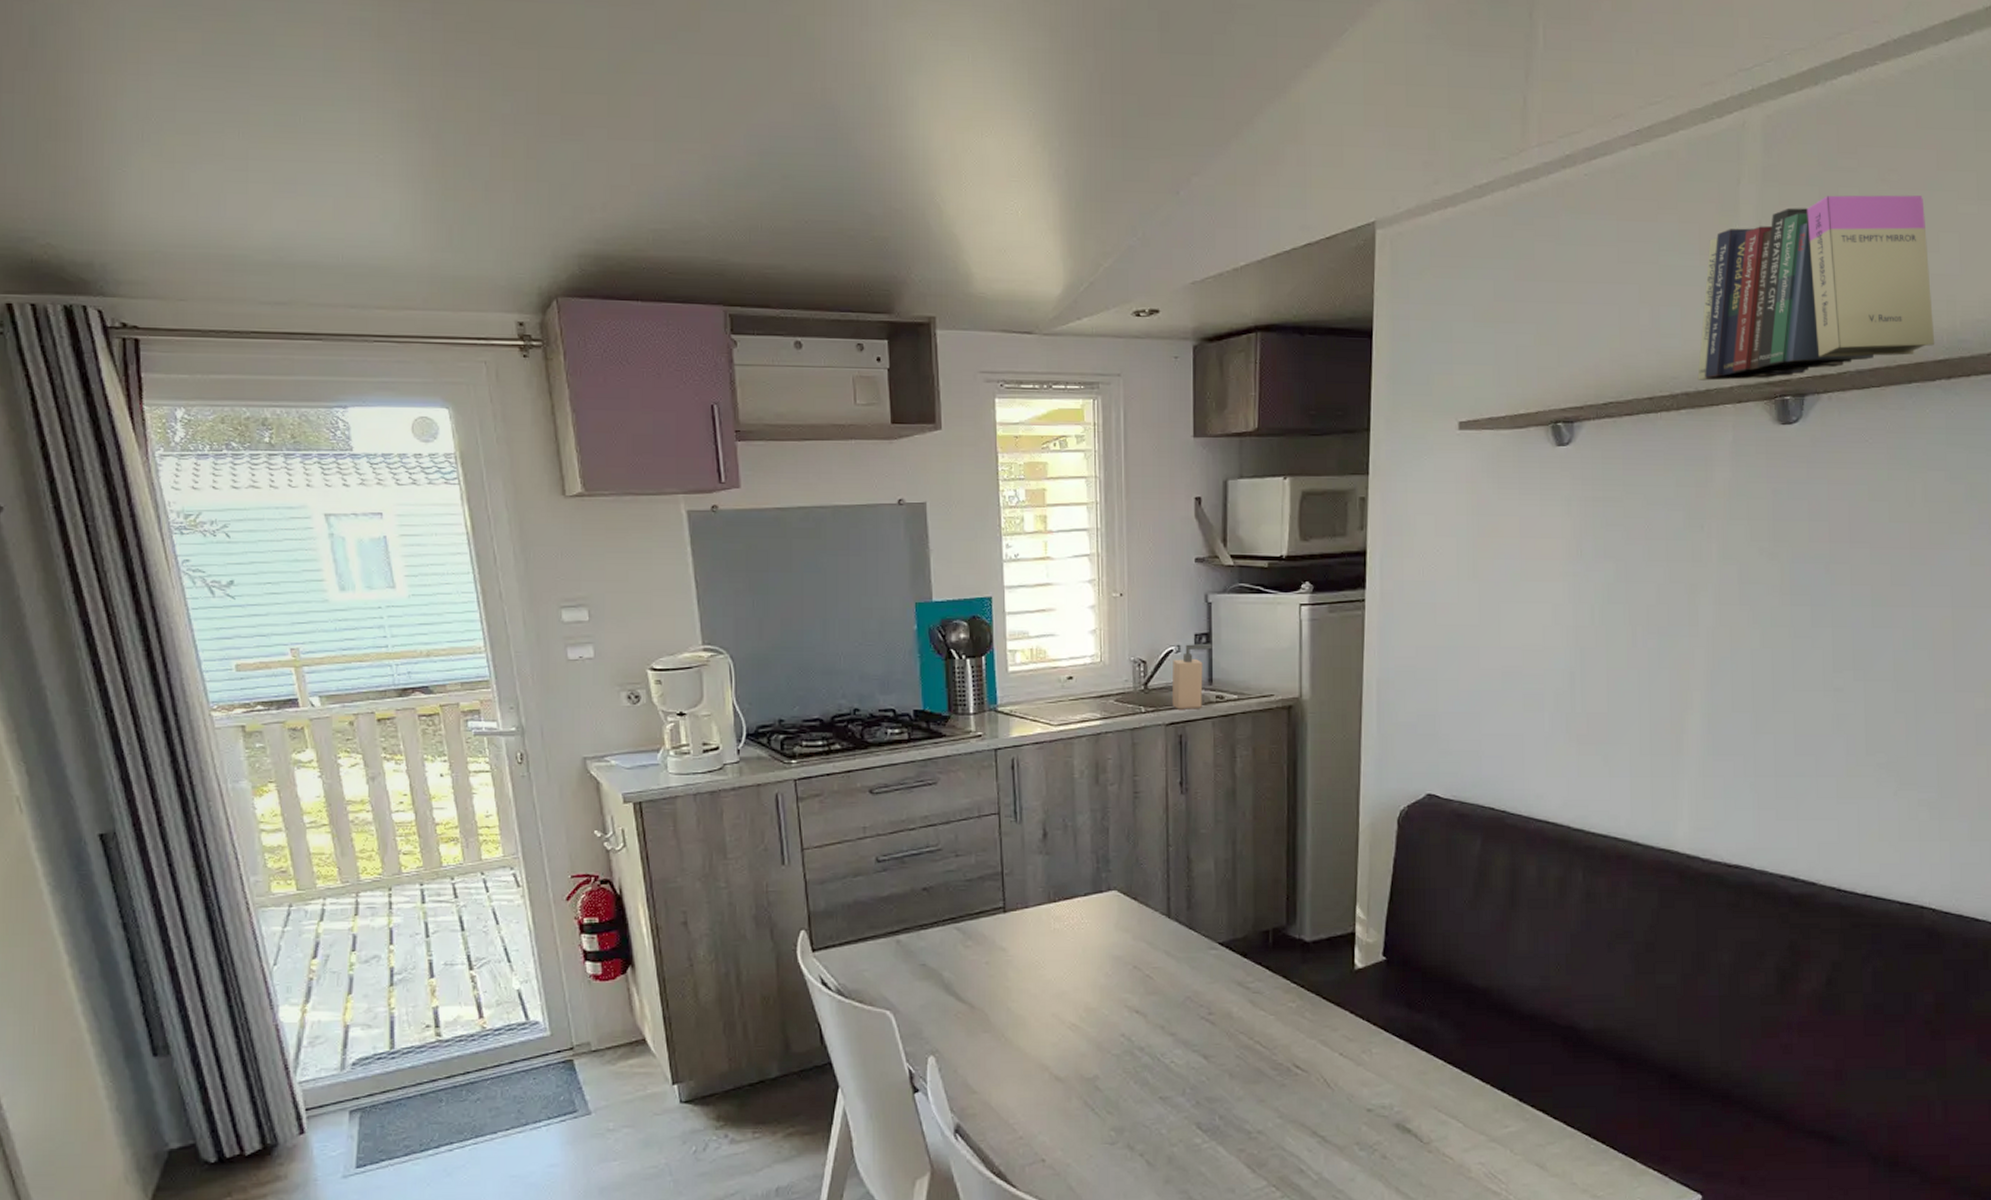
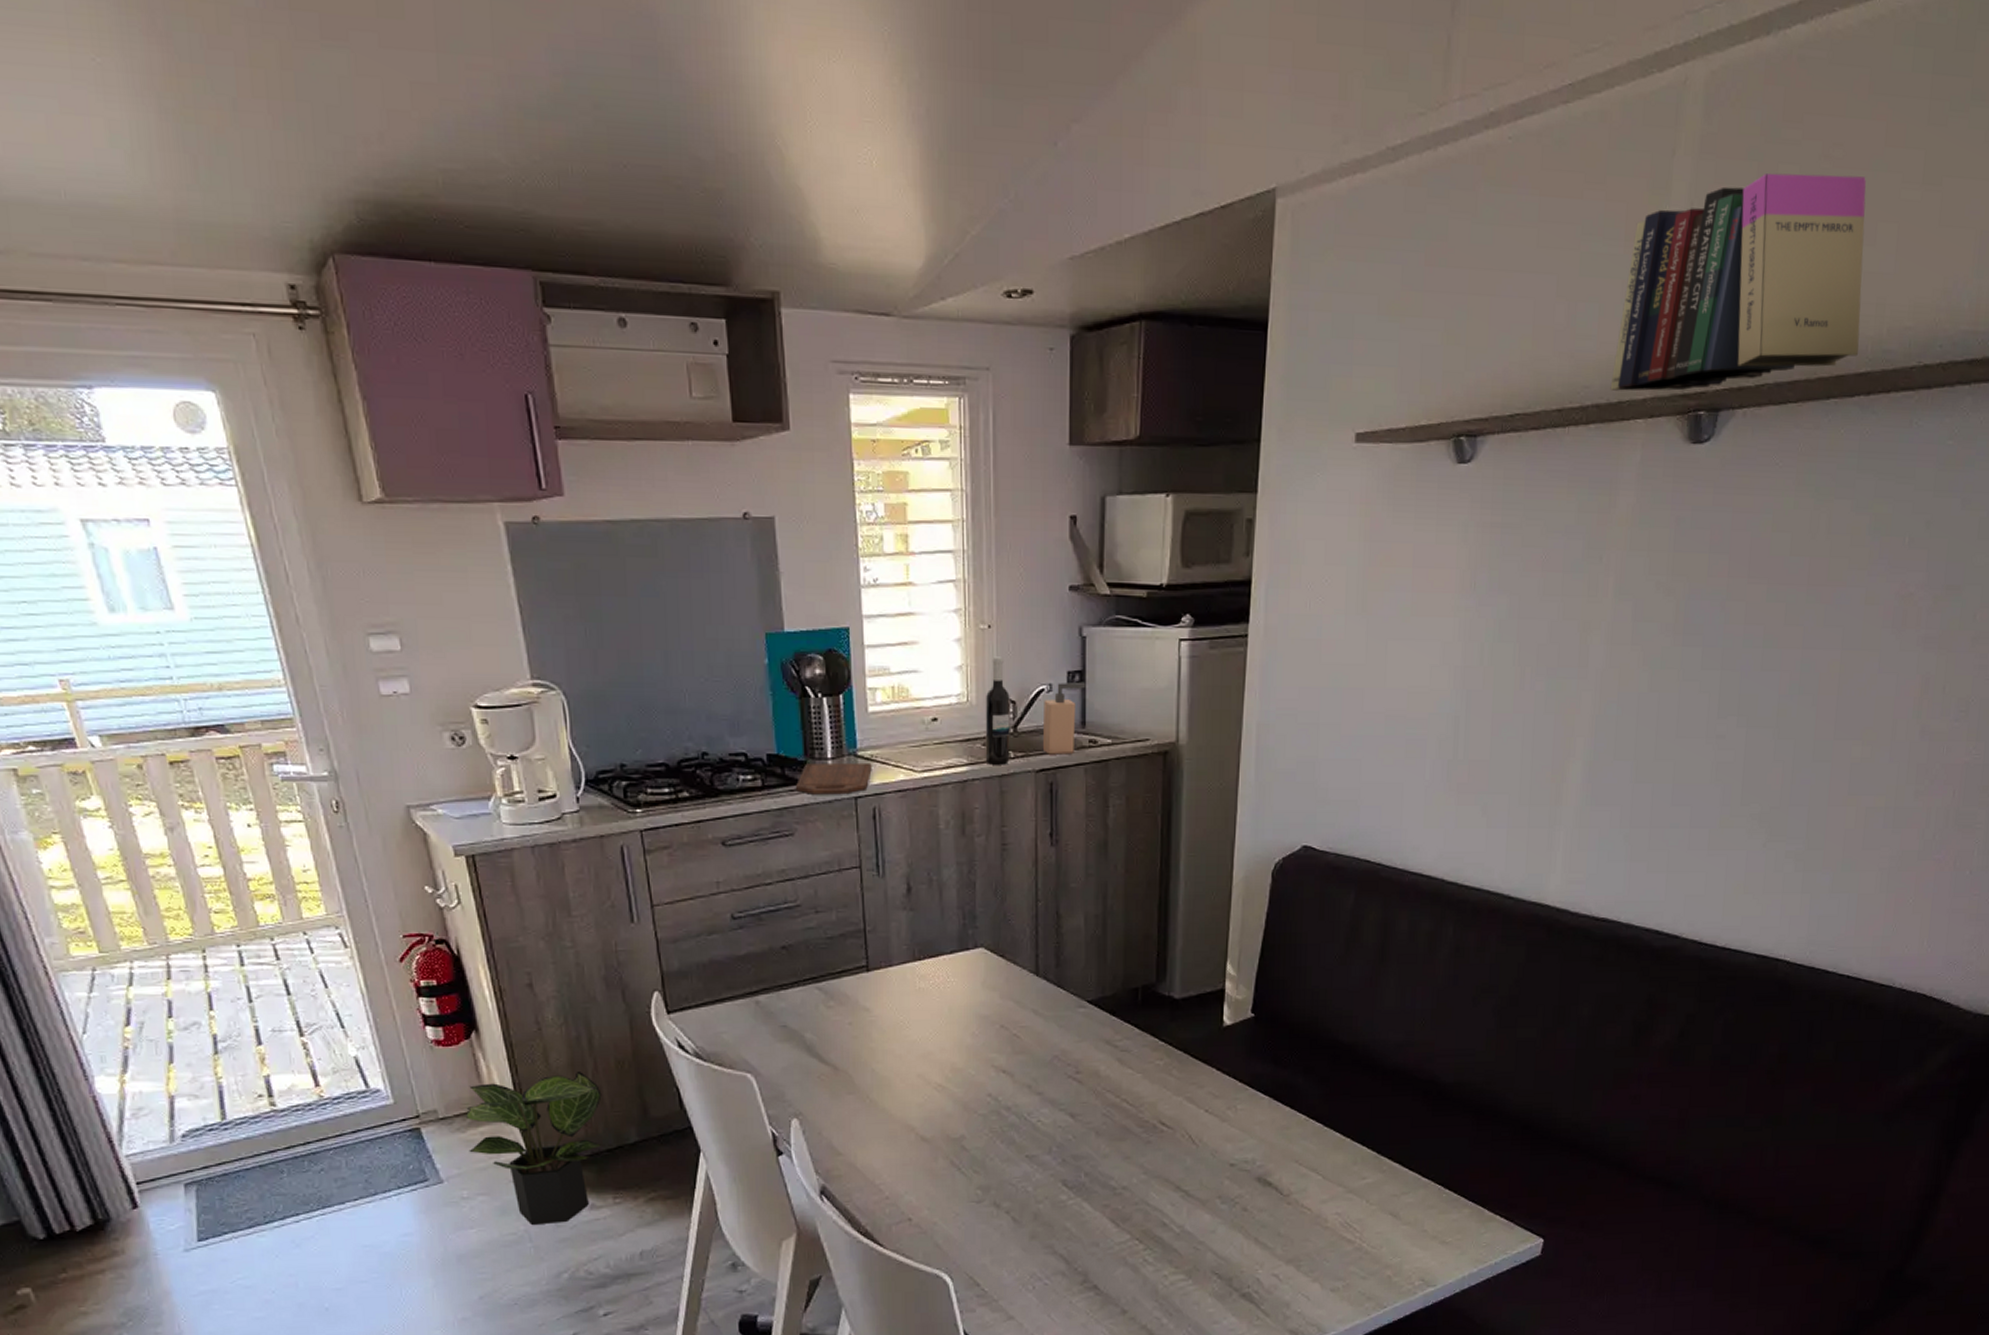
potted plant: none [616,1007,747,1159] -> present [465,1072,603,1226]
cutting board: none [939,717,1011,747] -> present [795,762,872,795]
wine bottle: none [1117,621,1141,719] -> present [985,657,1010,765]

